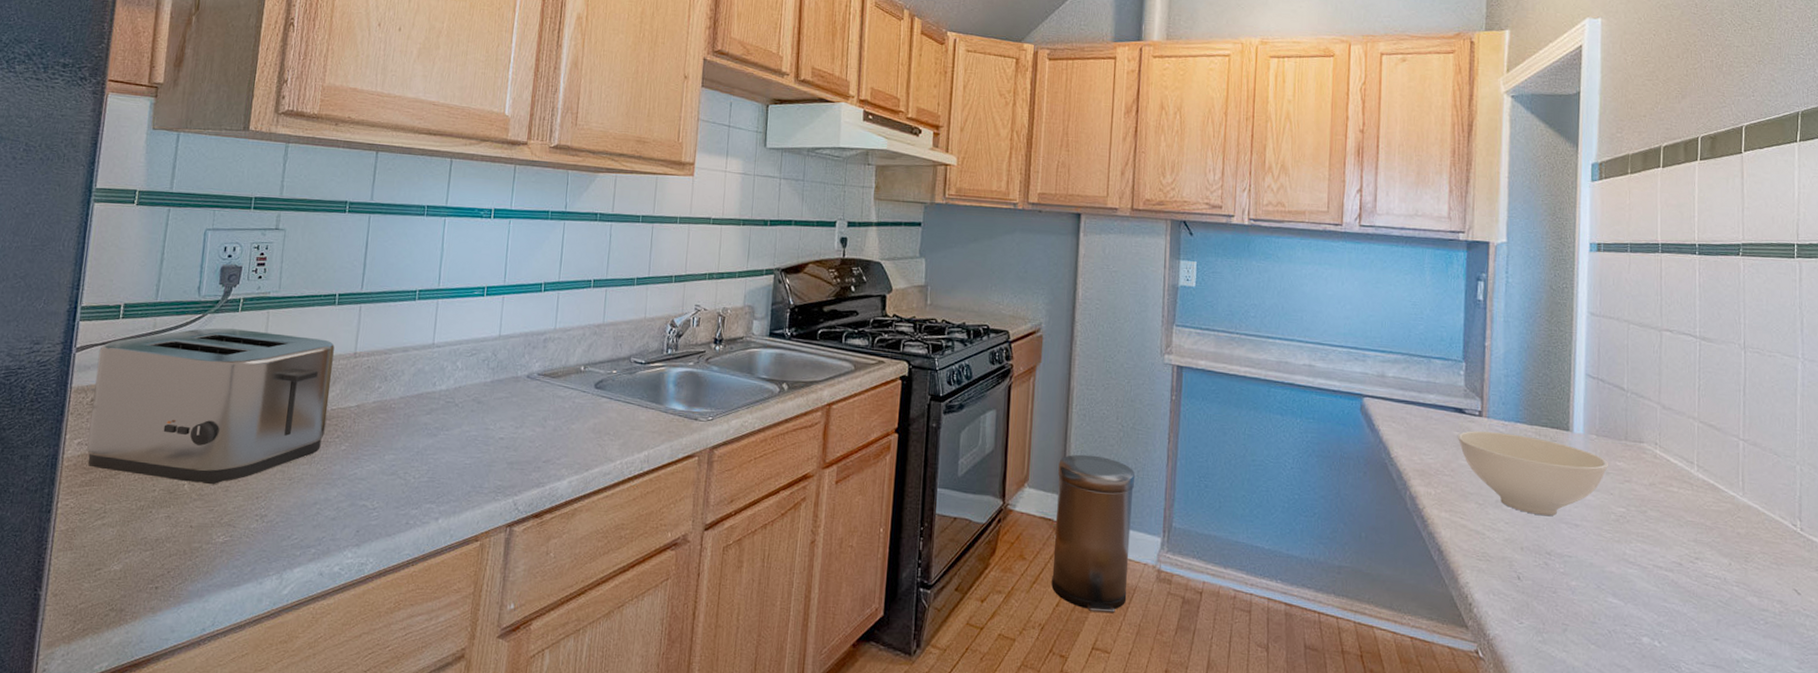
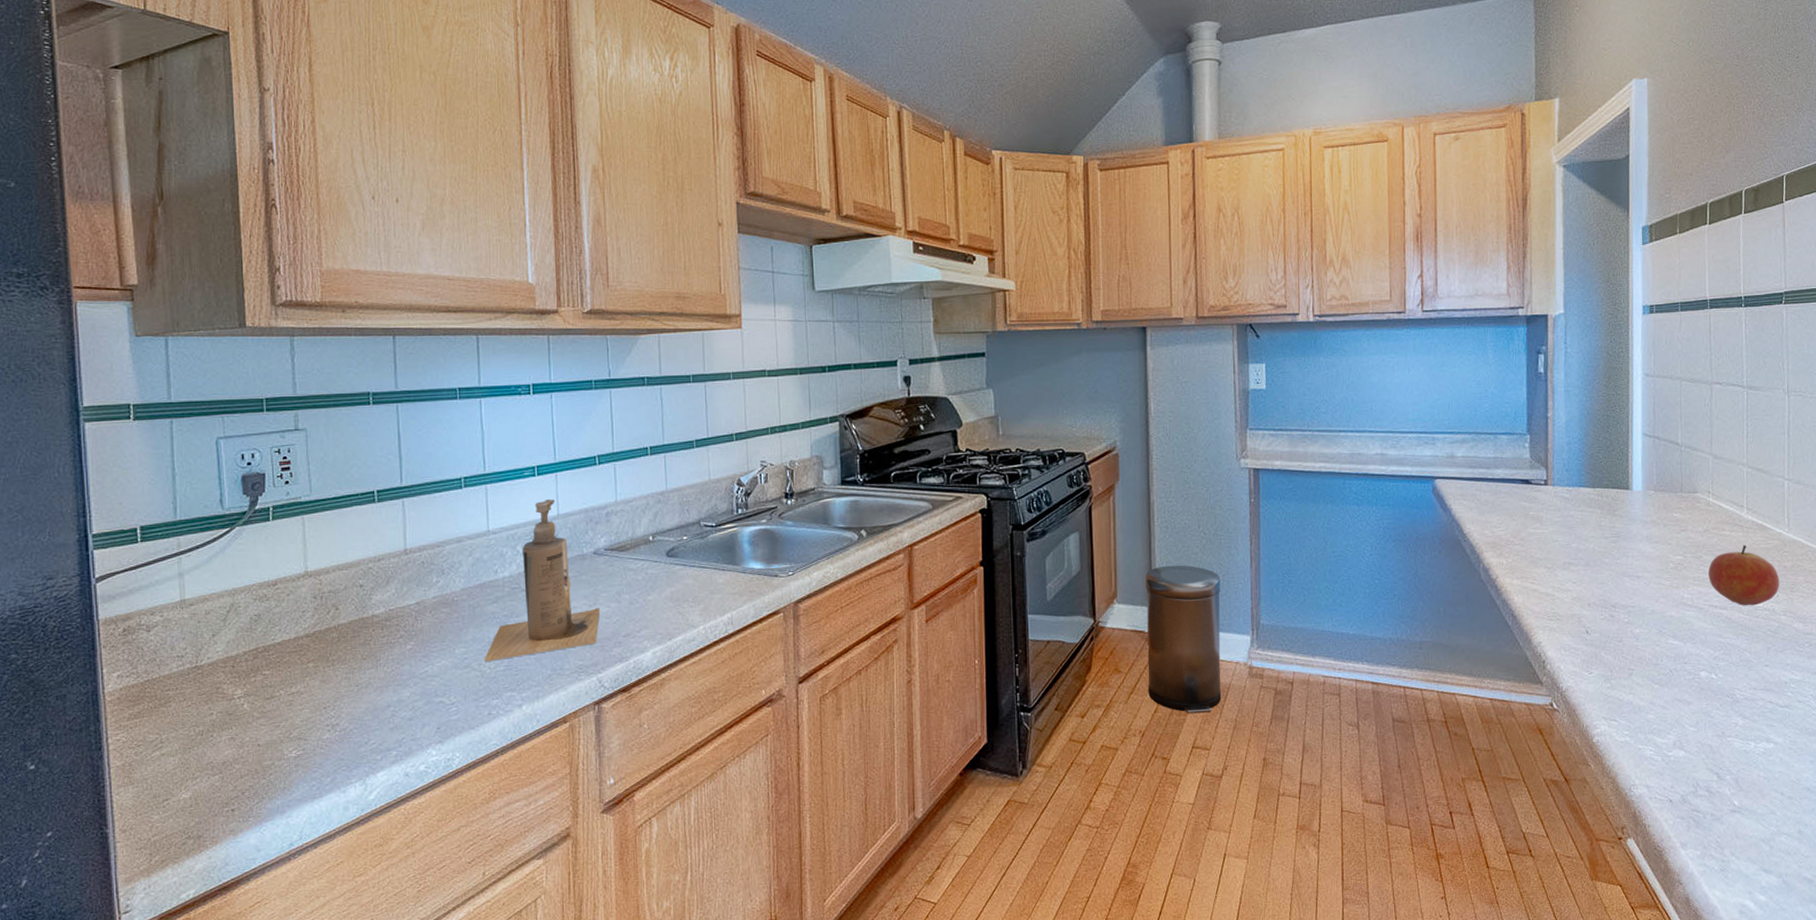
toaster: present [86,328,335,485] -> none [122,538,386,701]
soap dispenser: none [410,319,525,471] -> present [484,498,601,662]
bowl: present [1457,430,1609,517] -> none [1525,498,1667,572]
fruit: none [1654,504,1733,572] -> present [1708,544,1780,606]

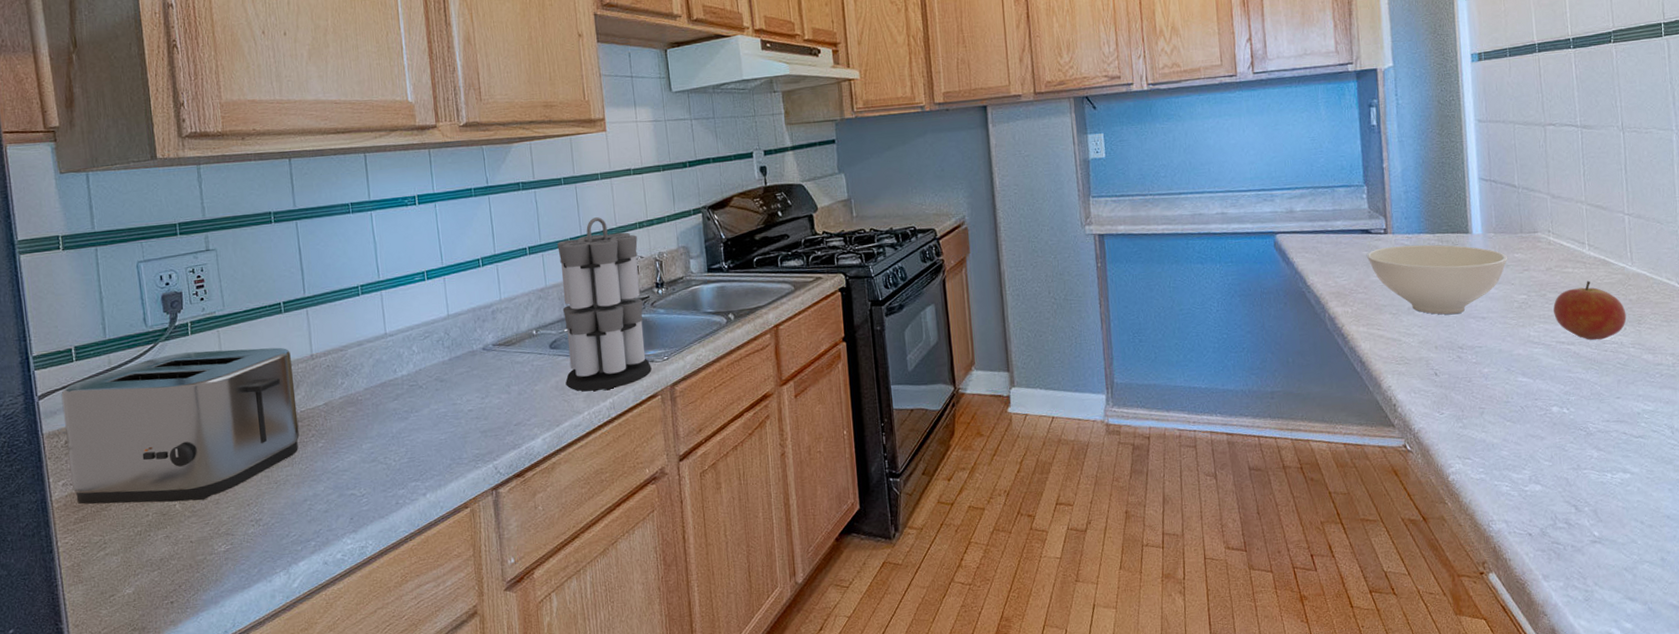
toaster: none [122,538,386,701] -> present [61,347,300,505]
soap dispenser: present [484,498,601,662] -> none [389,300,493,455]
spice rack: none [681,419,775,604] -> present [557,217,652,392]
pedal bin: present [1145,565,1222,714] -> none [1000,330,1081,472]
bowl: none [1525,498,1667,572] -> present [1366,244,1508,315]

